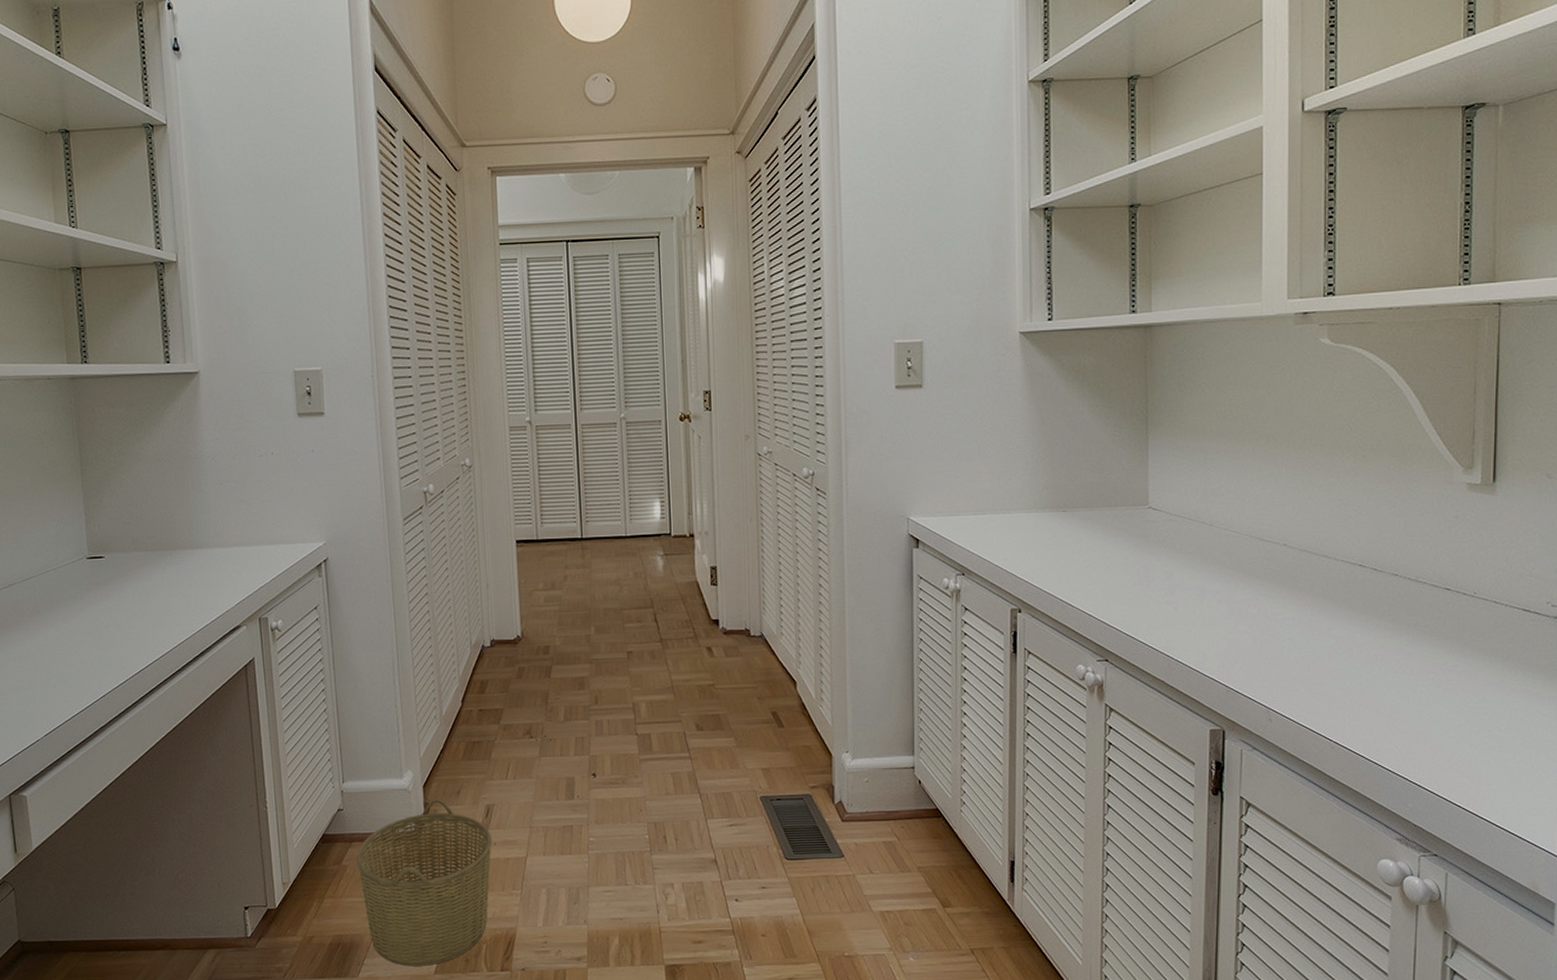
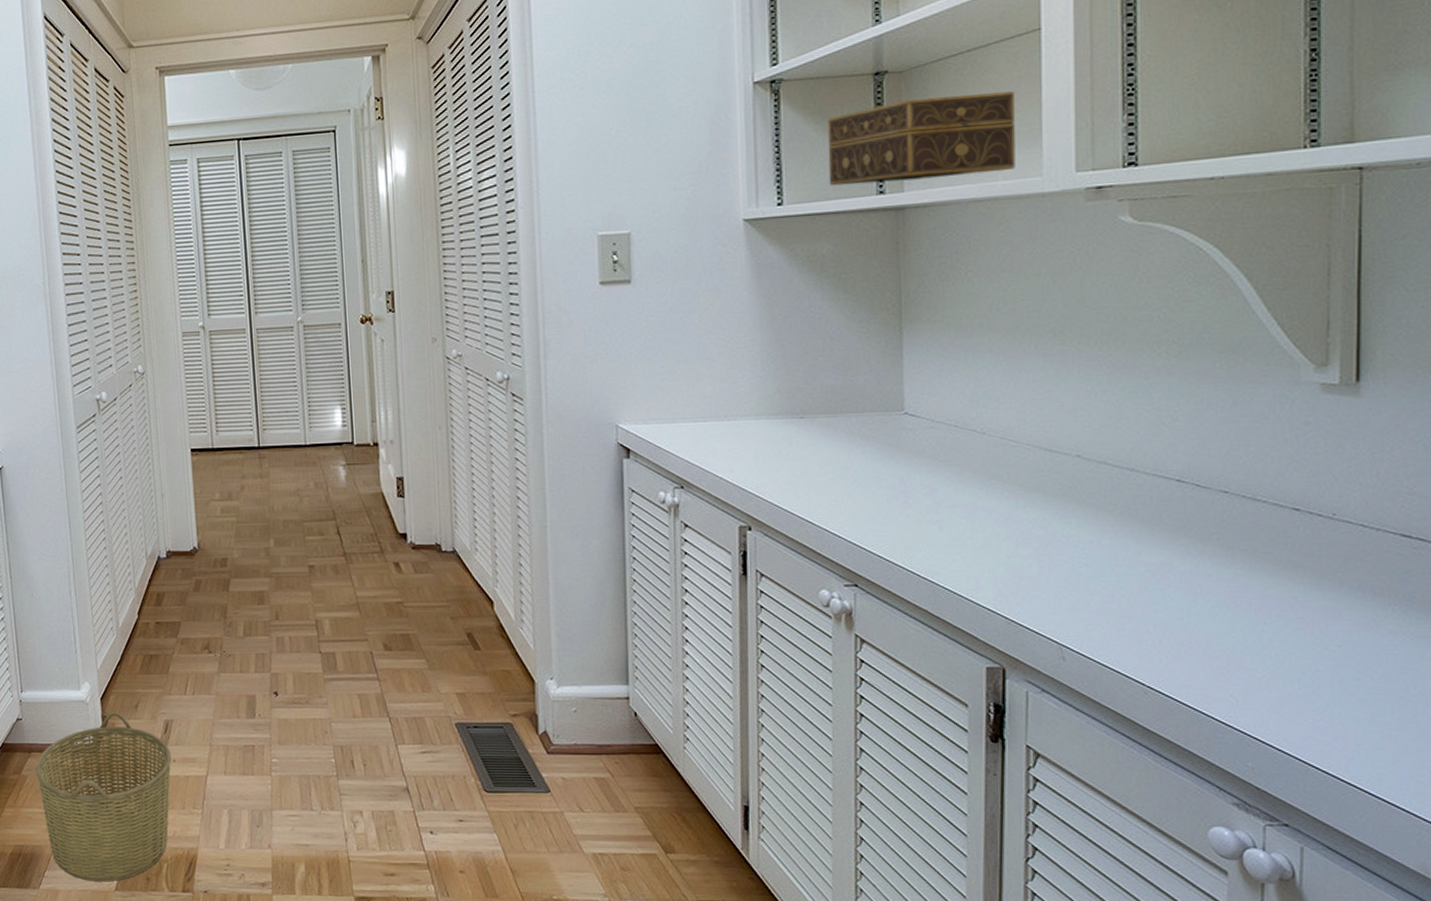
decorative box: none [1090,227,1242,305] -> present [827,91,1016,186]

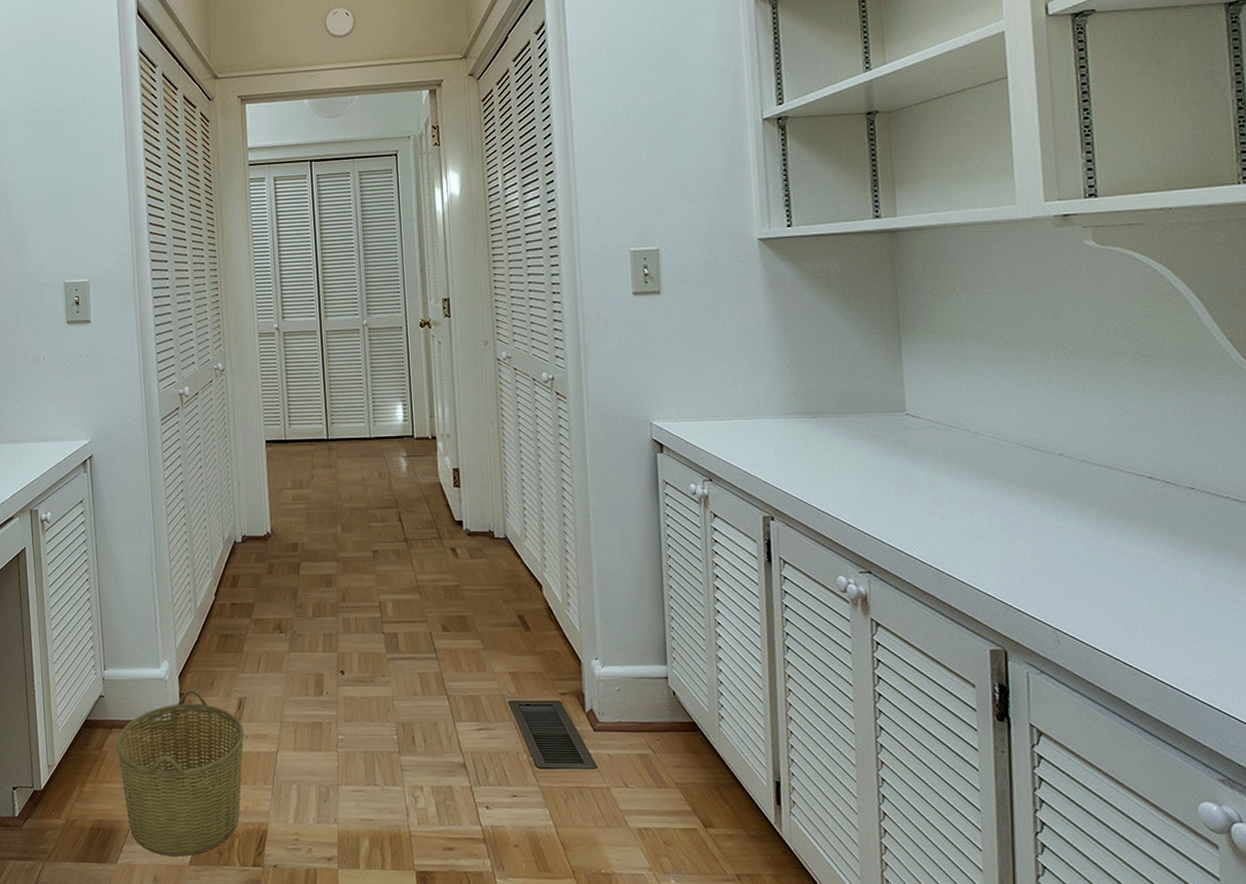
decorative box: present [827,91,1016,186] -> none [827,130,992,210]

